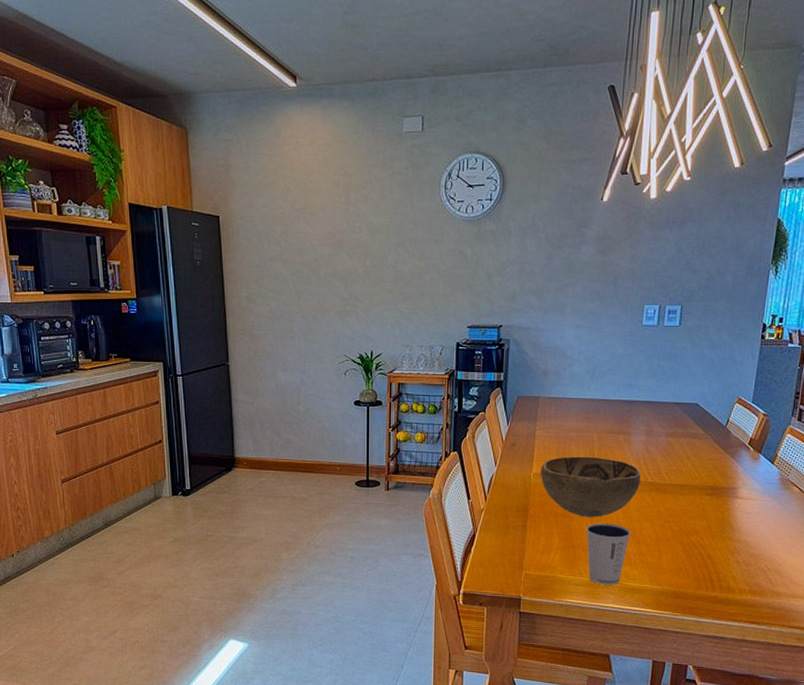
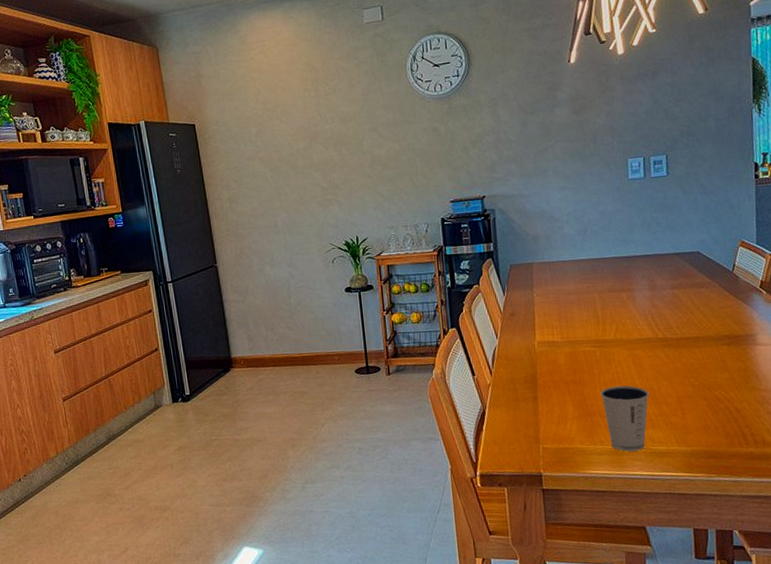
decorative bowl: present [540,456,642,517] -> none [543,318,652,382]

